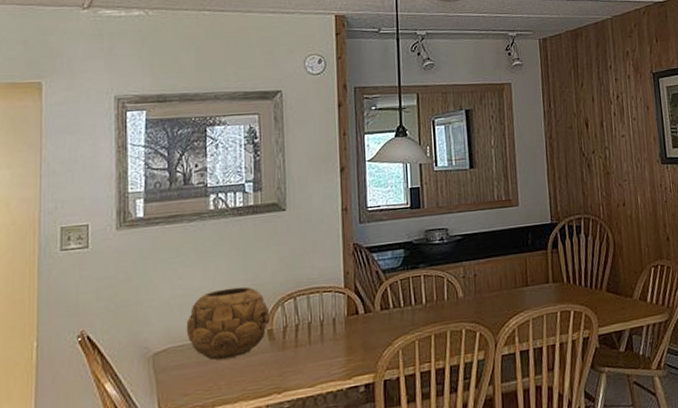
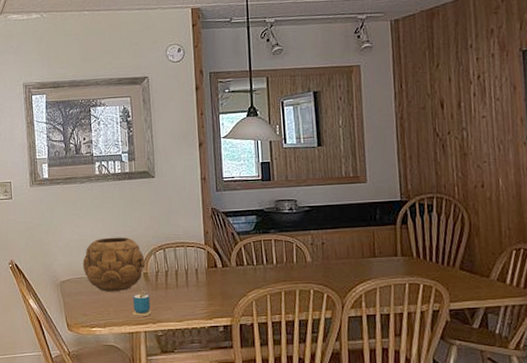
cup: none [251,346,277,388] -> present [132,285,152,316]

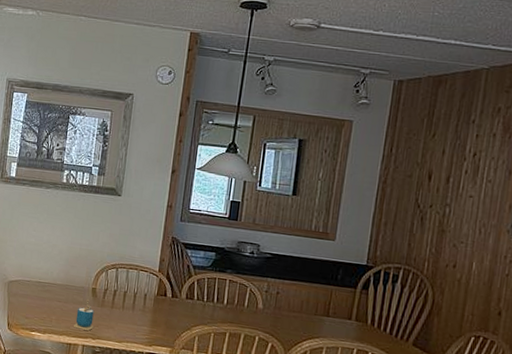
decorative bowl: present [82,237,145,291] -> none [33,246,96,301]

